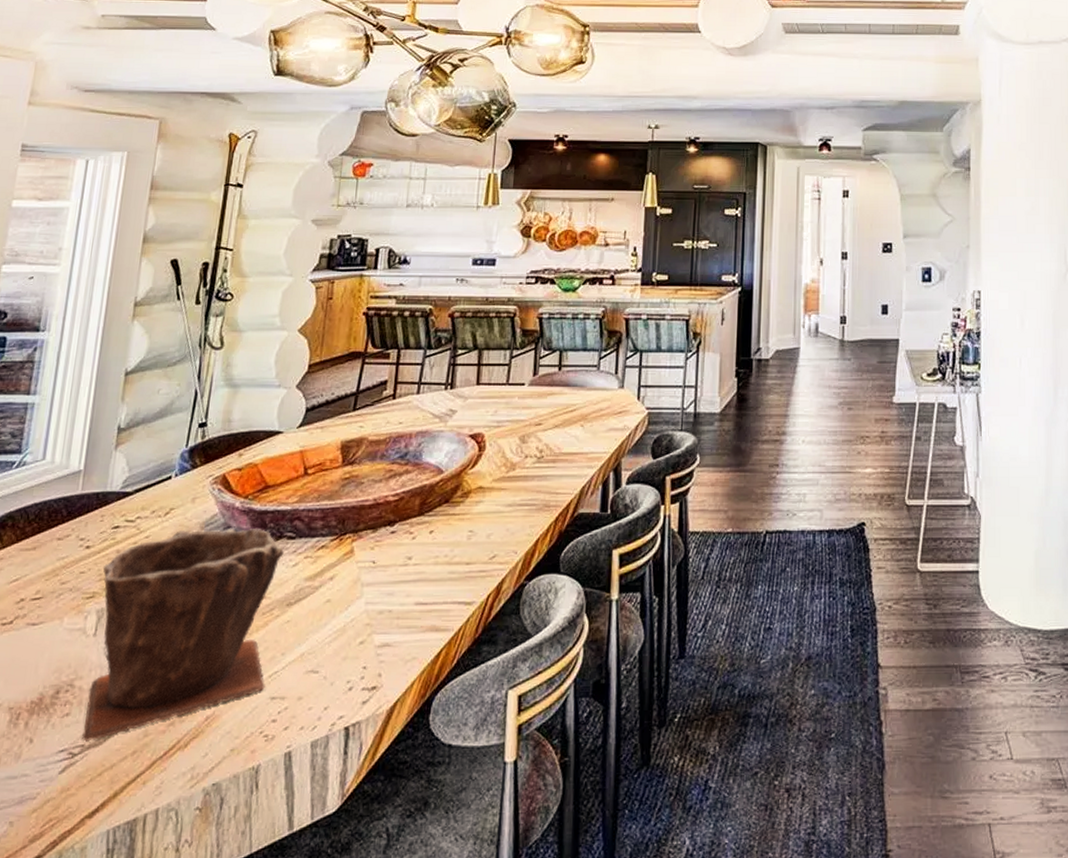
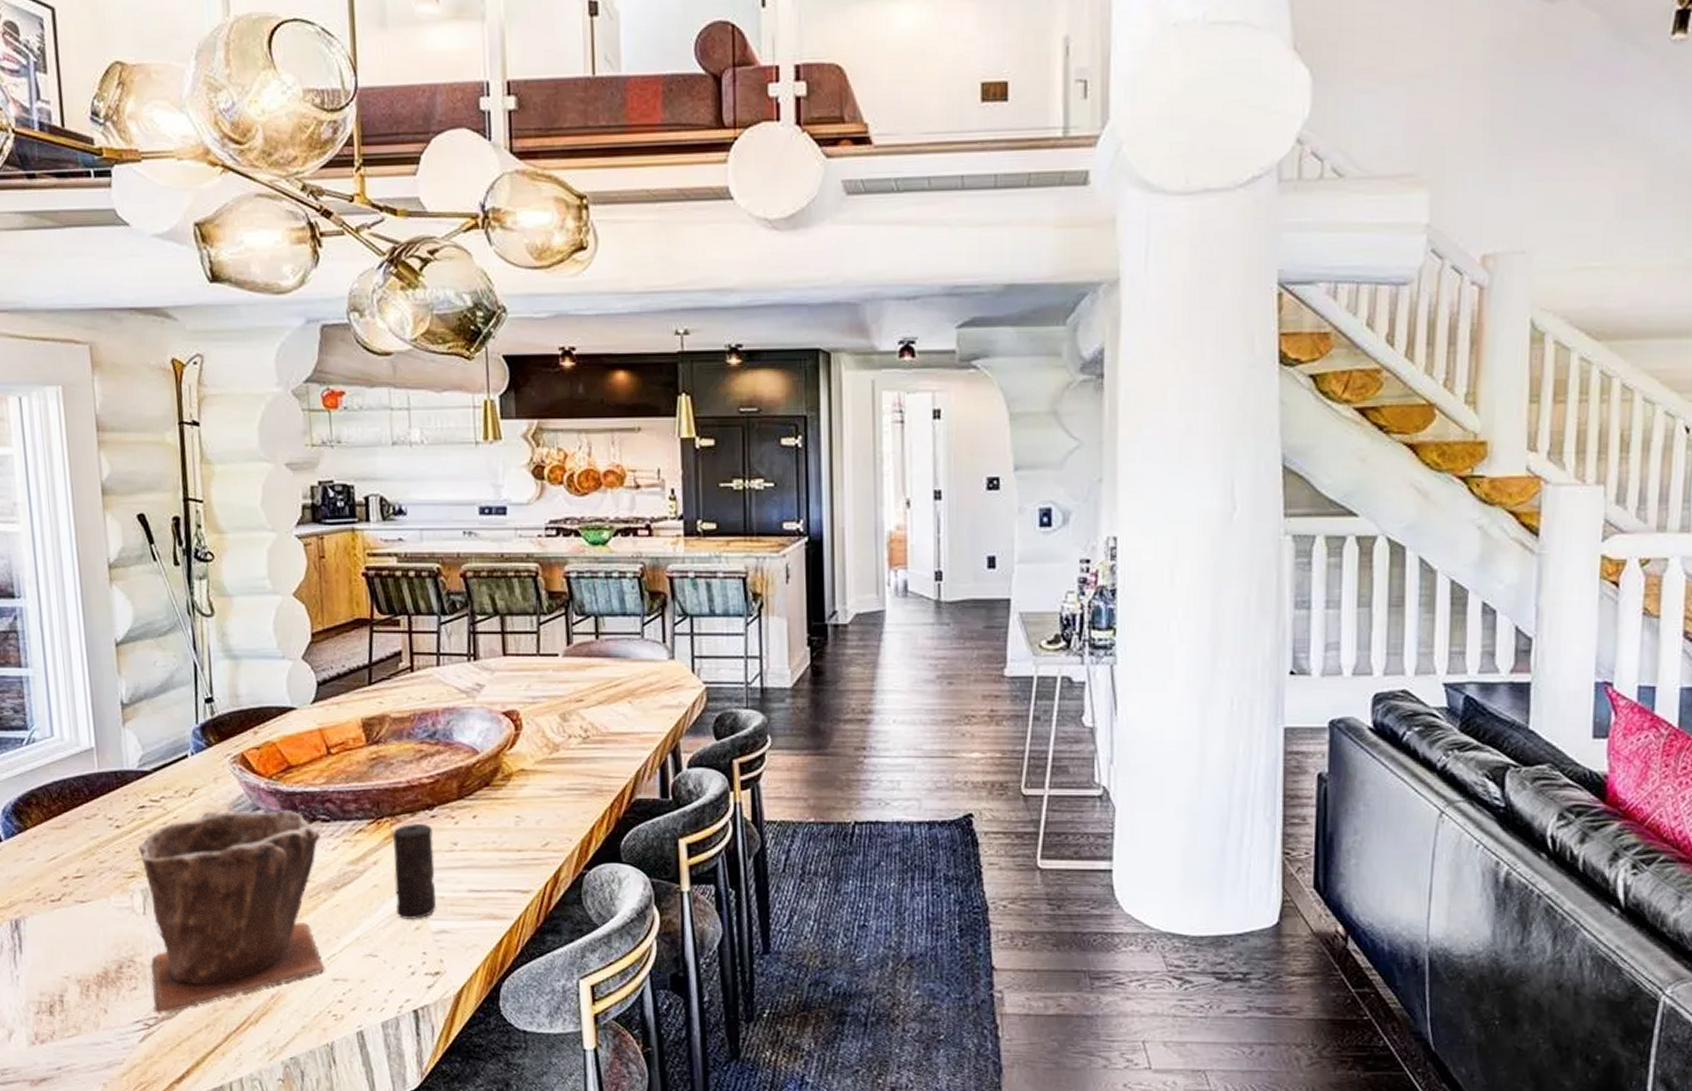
candle: none [344,540,391,635] -> present [392,824,436,920]

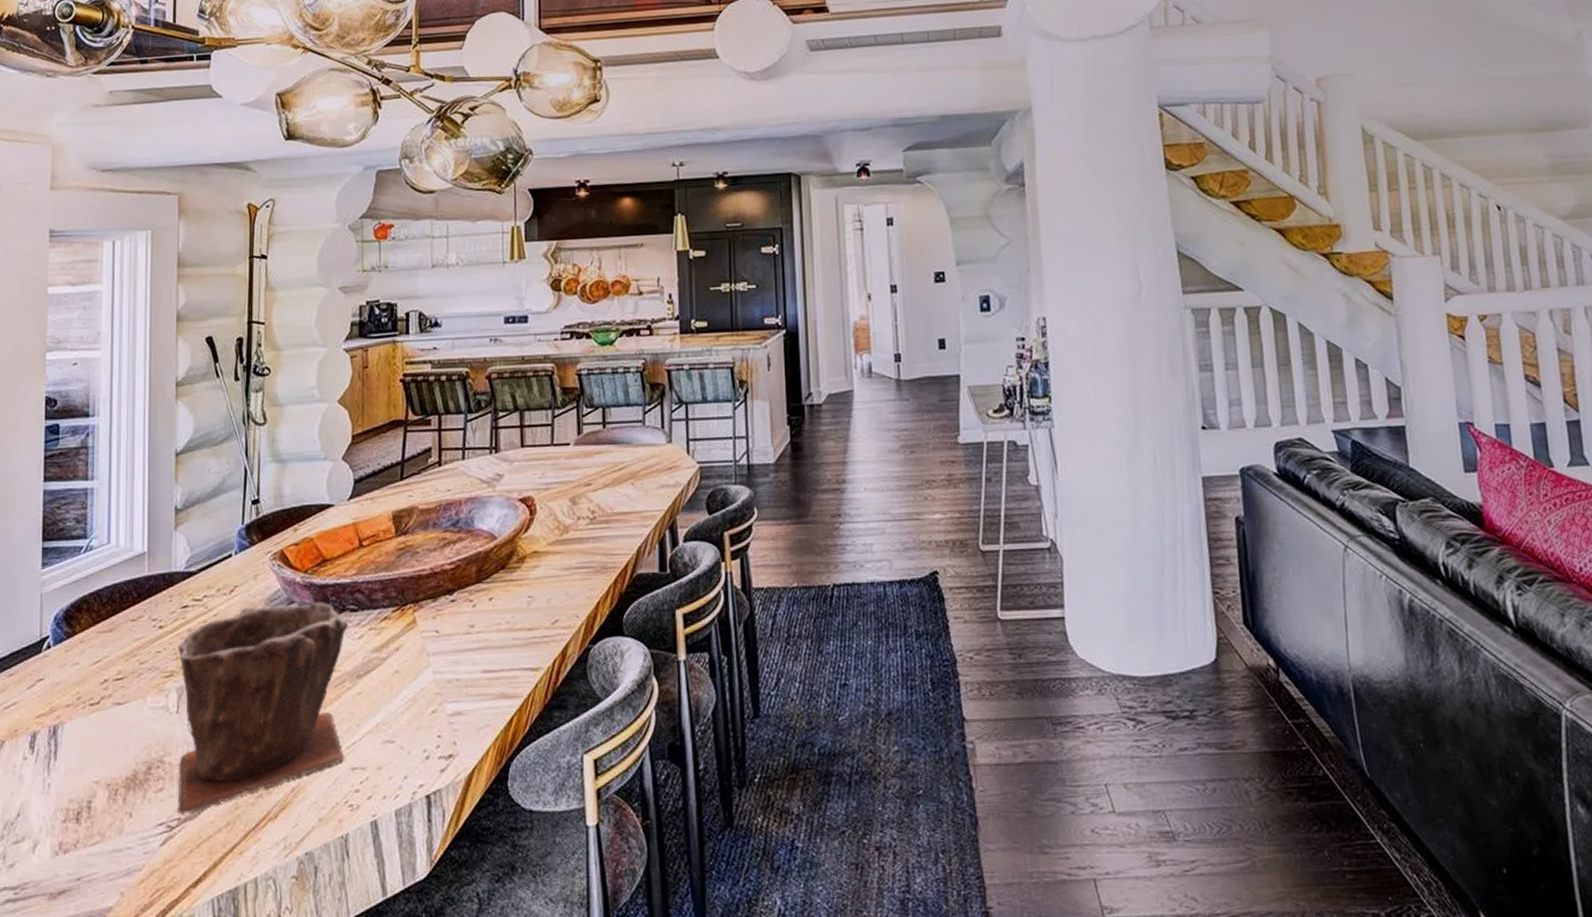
candle: present [392,824,436,920] -> none [414,609,453,704]

